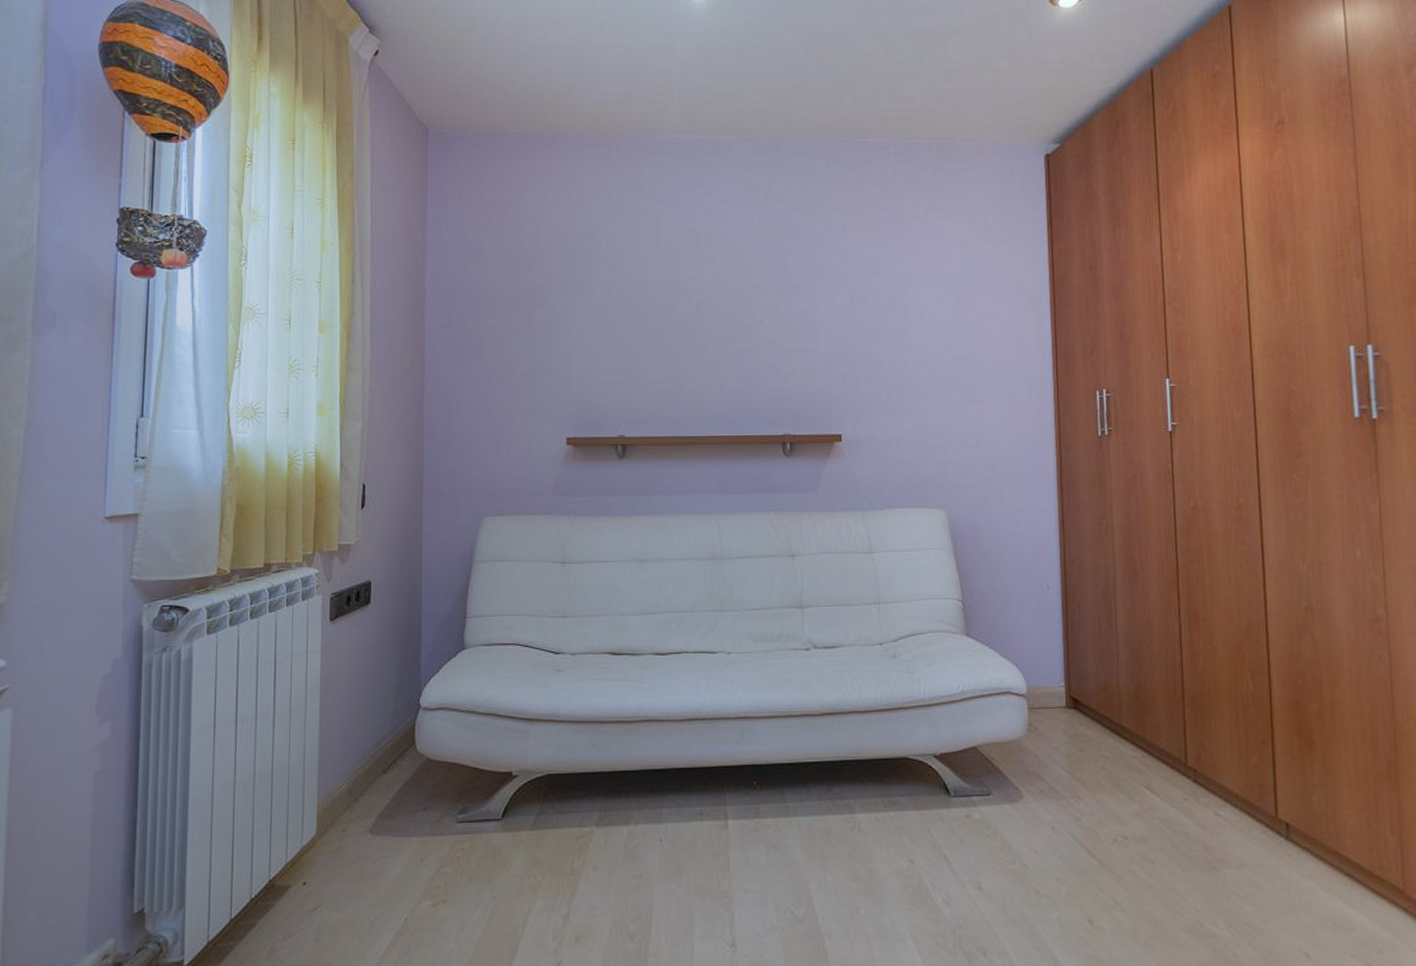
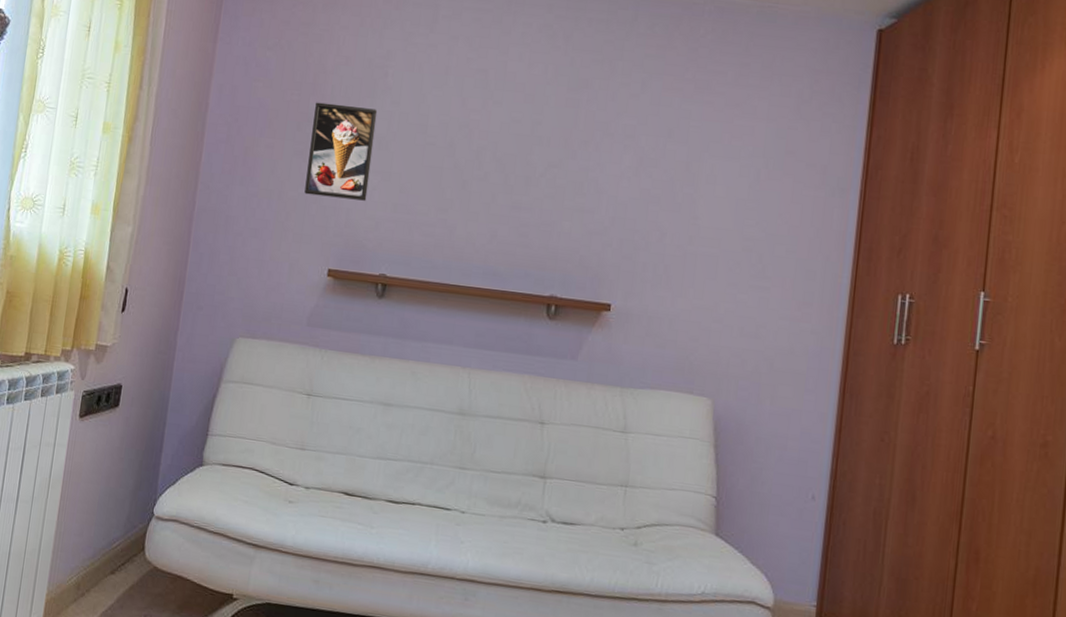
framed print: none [533,277,596,368] -> present [304,102,378,201]

